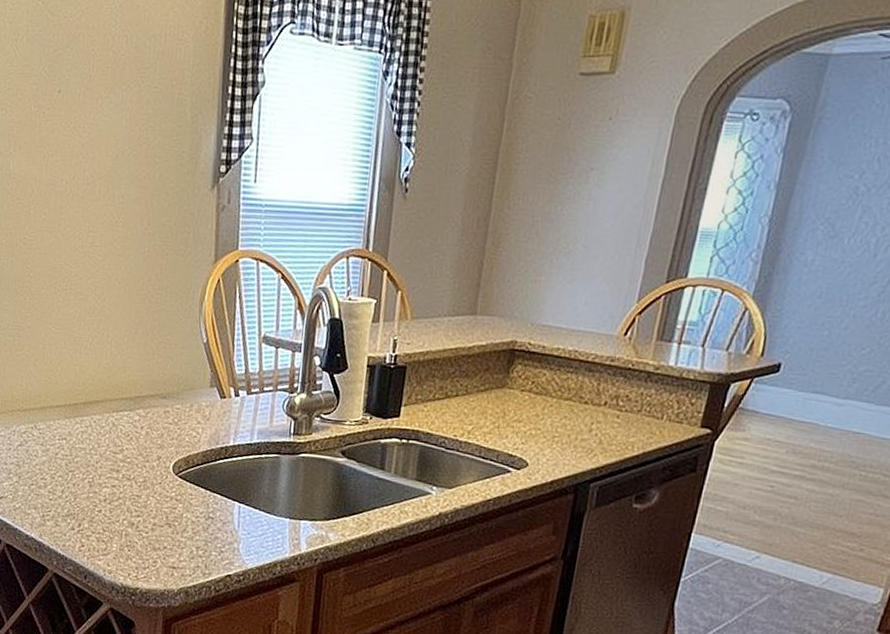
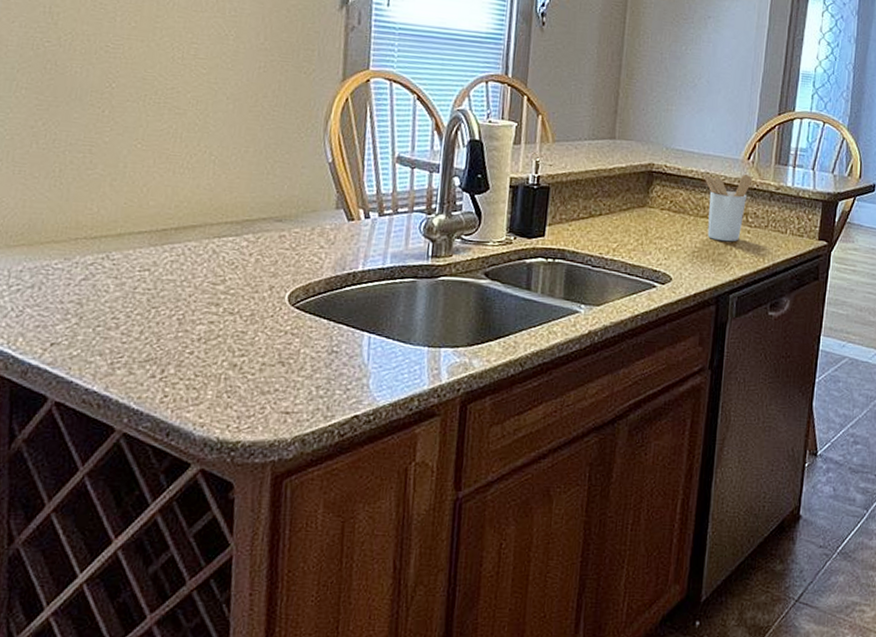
utensil holder: none [570,351,628,427] -> present [703,173,753,242]

